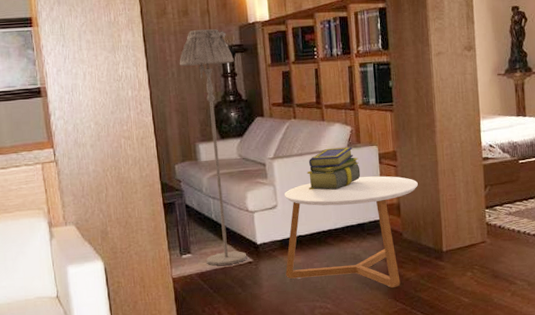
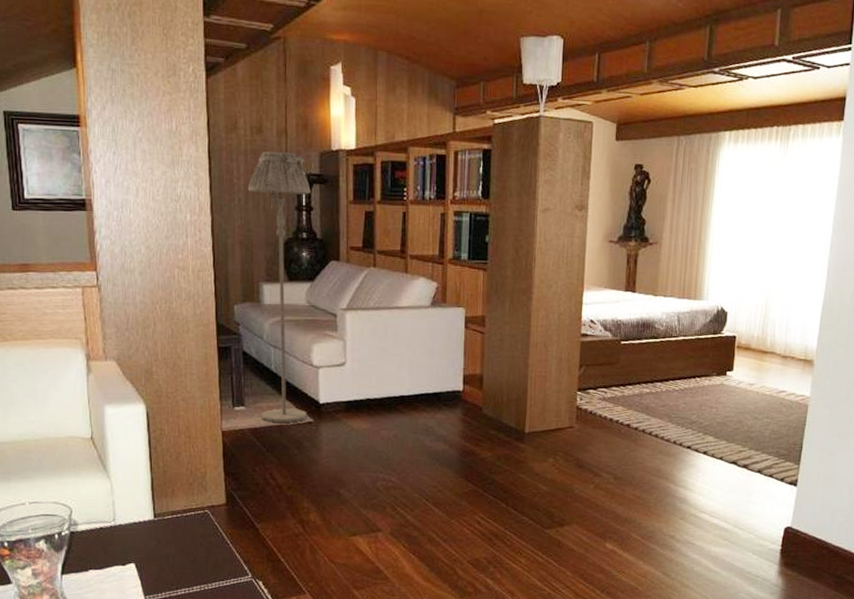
coffee table: present [284,176,418,288] -> none [349,340,506,466]
stack of books: present [307,147,361,190] -> none [382,305,443,352]

